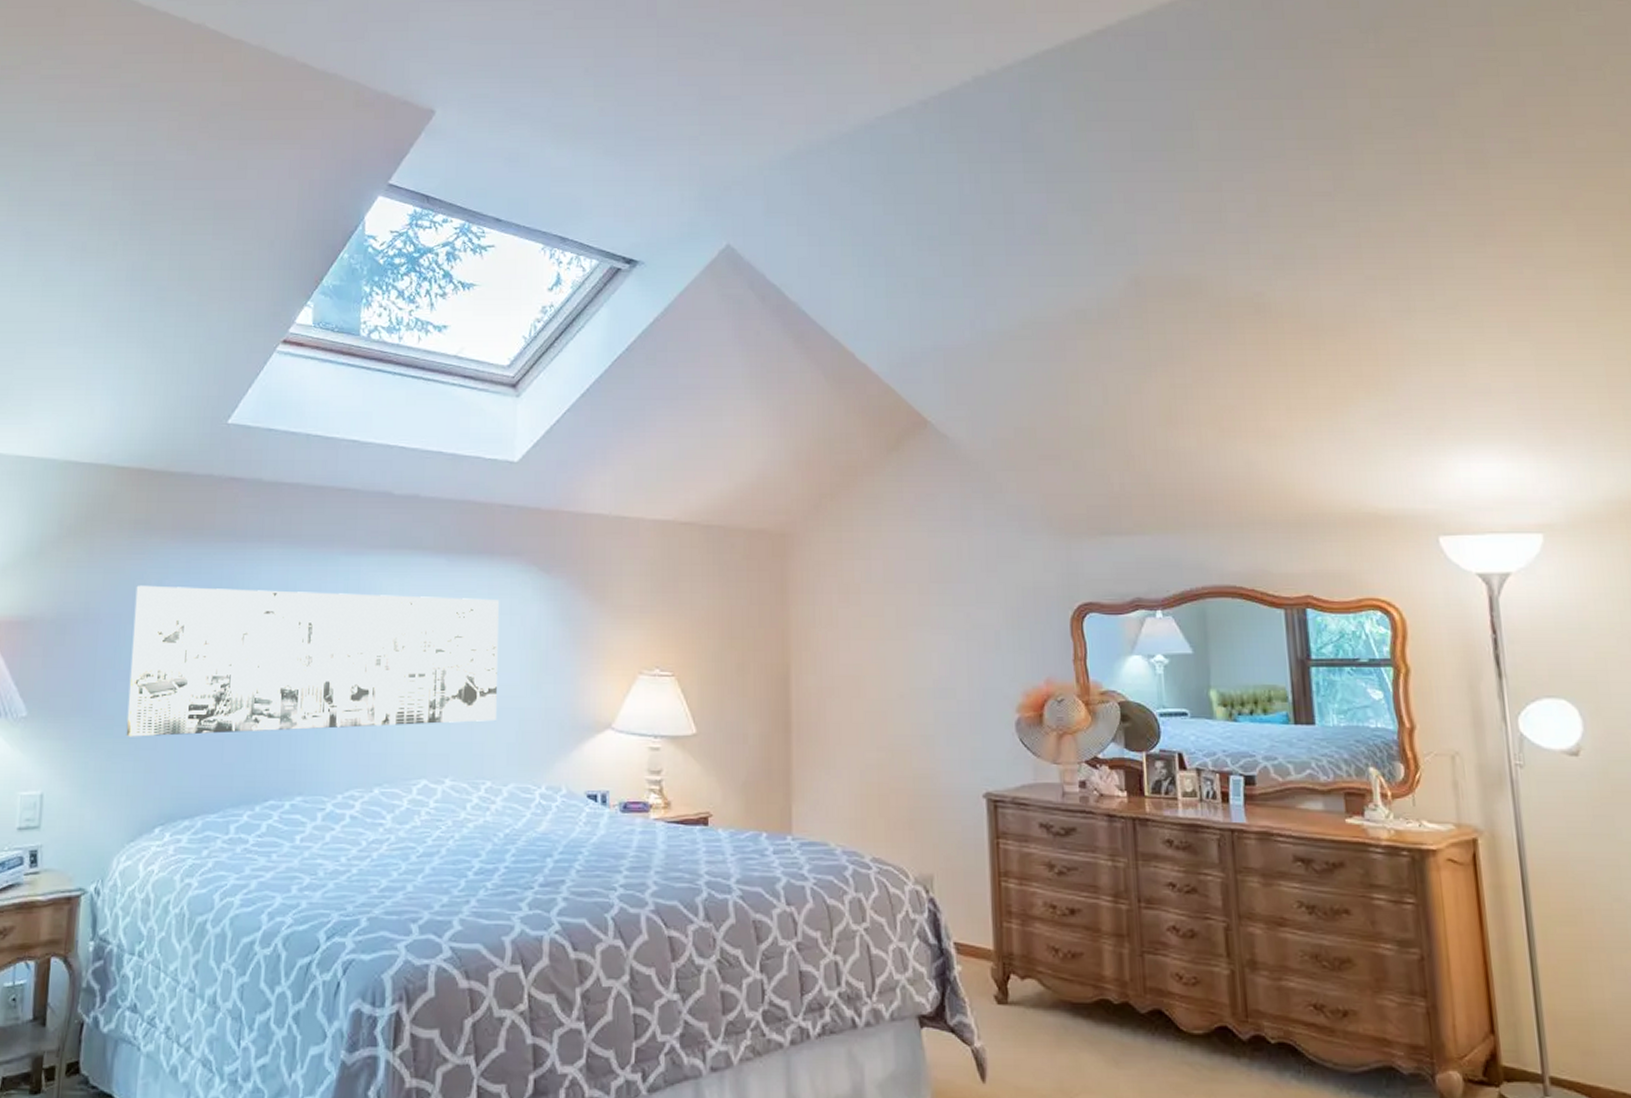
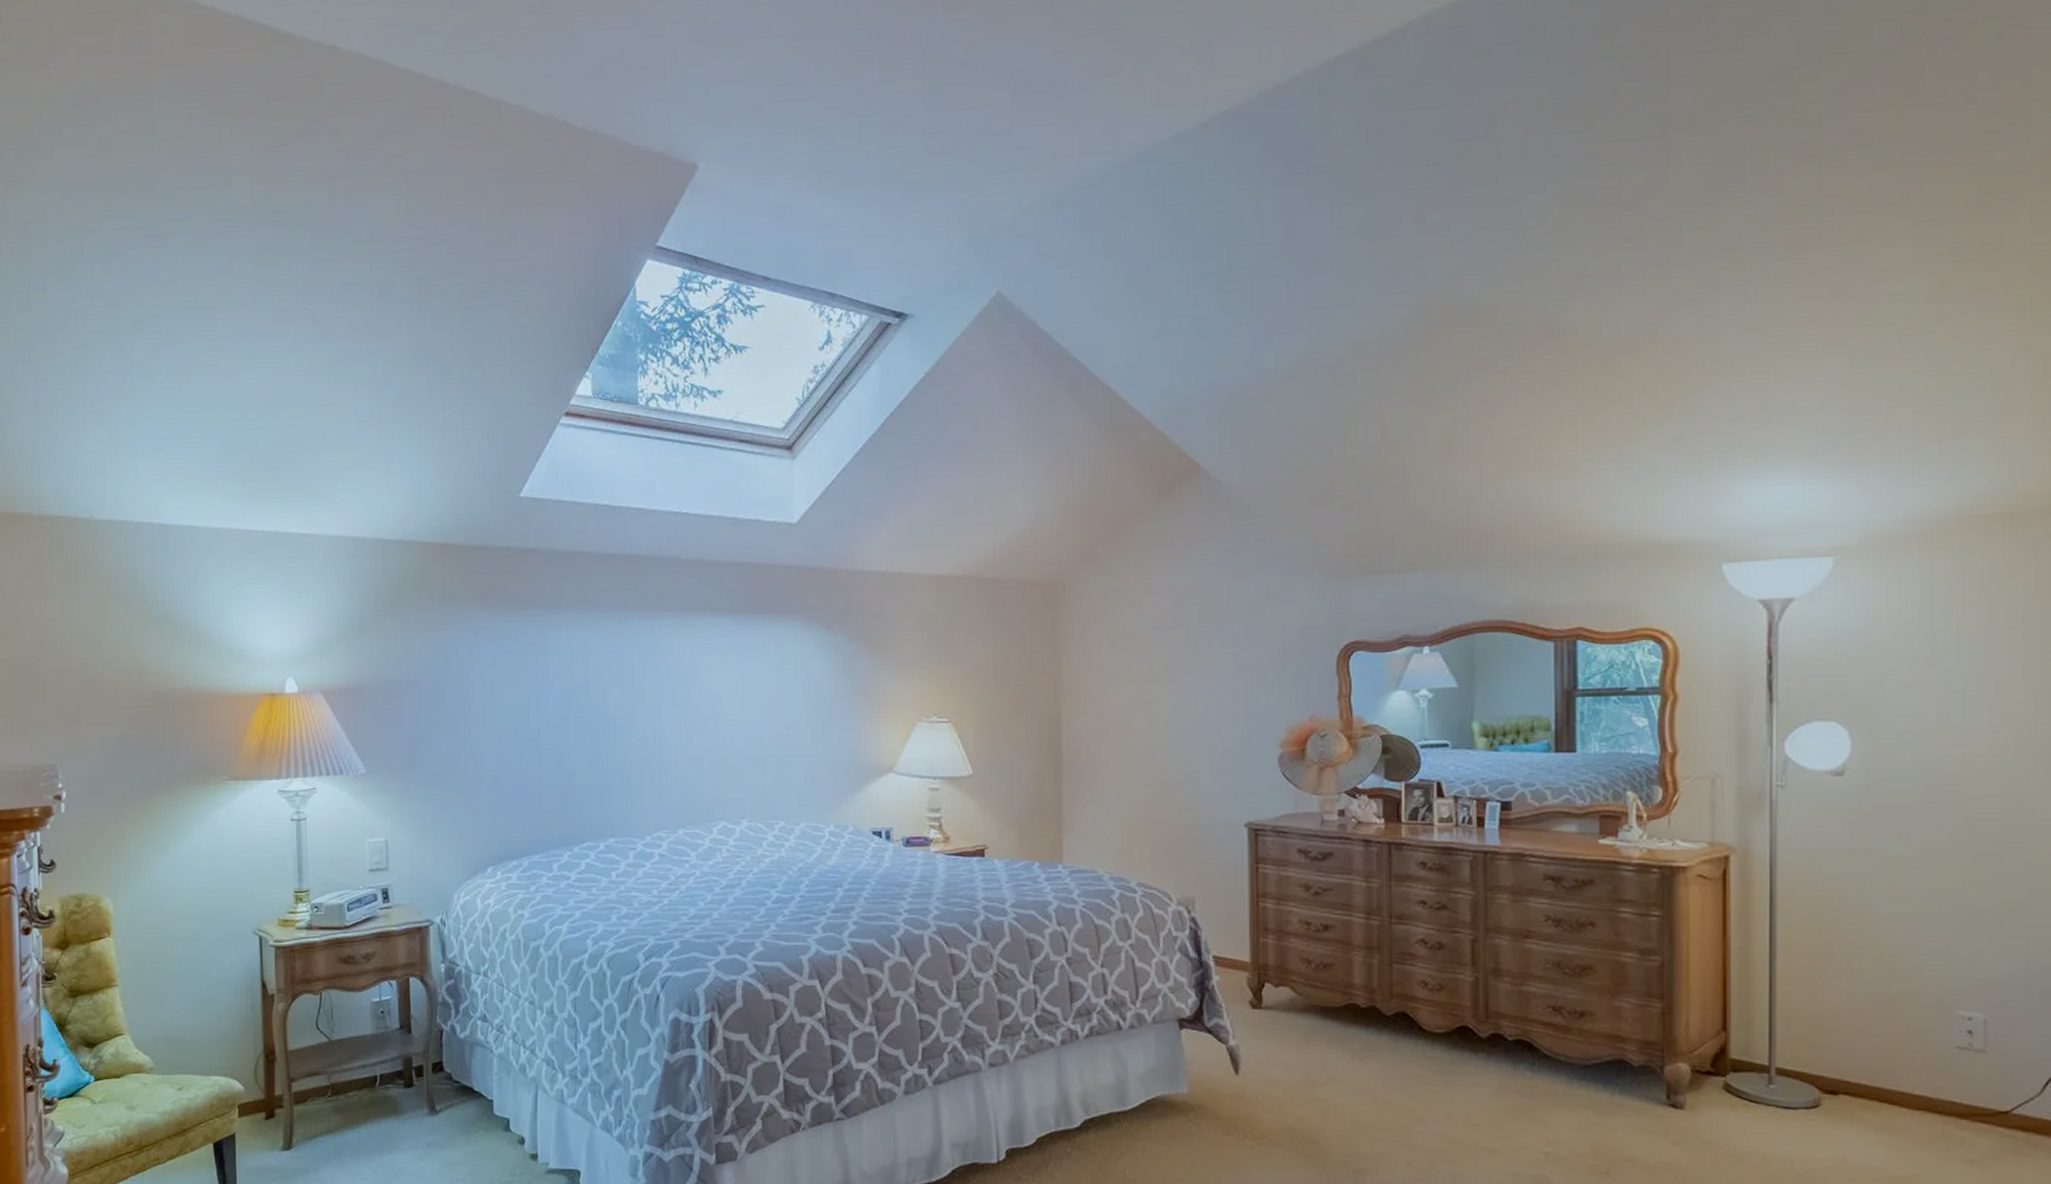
wall art: present [126,585,499,737] -> none [450,652,786,789]

